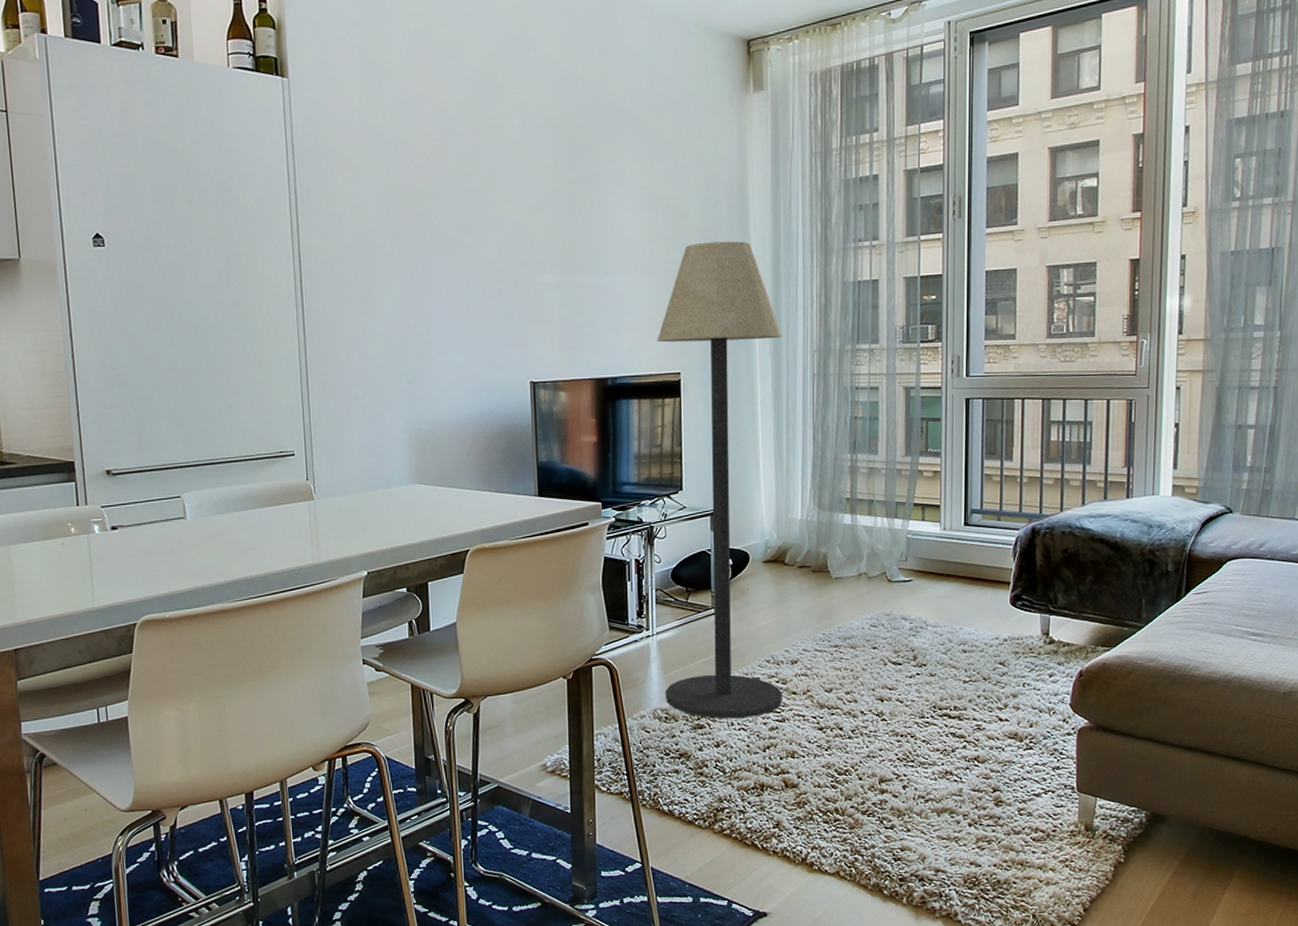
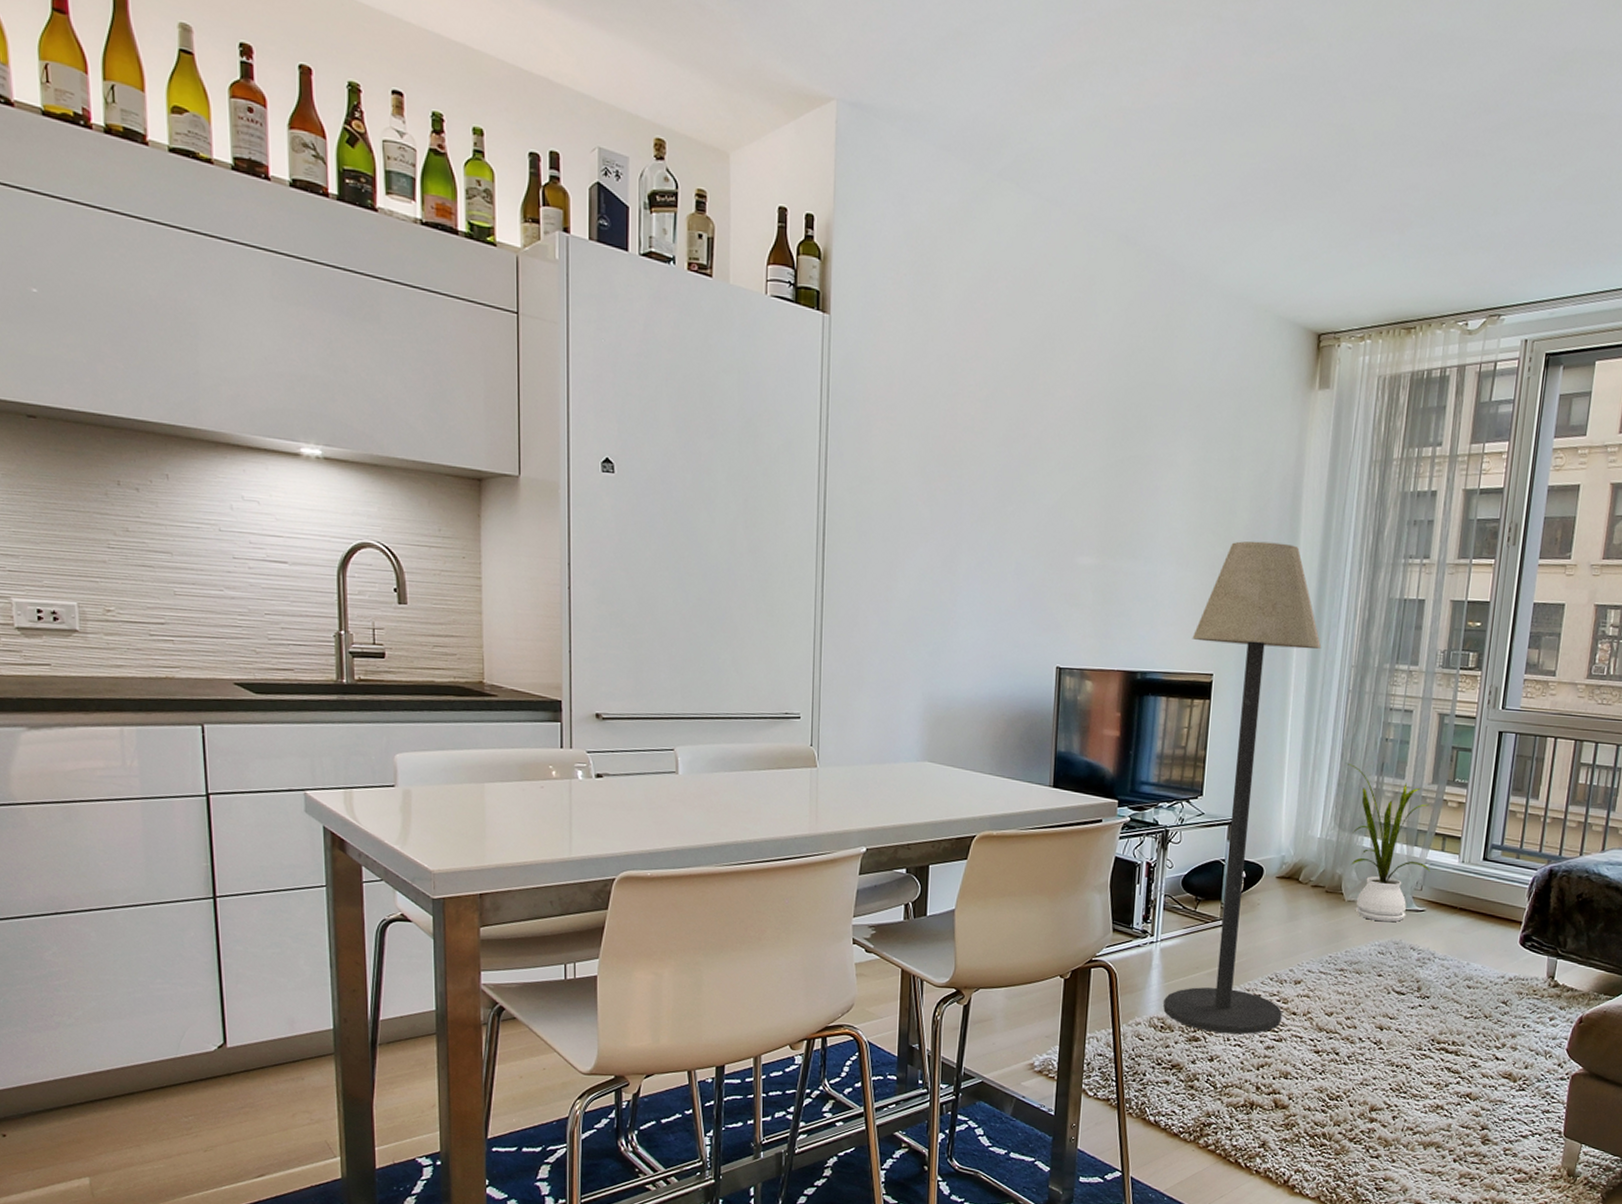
house plant: none [818,444,914,596] -> present [1345,762,1431,923]

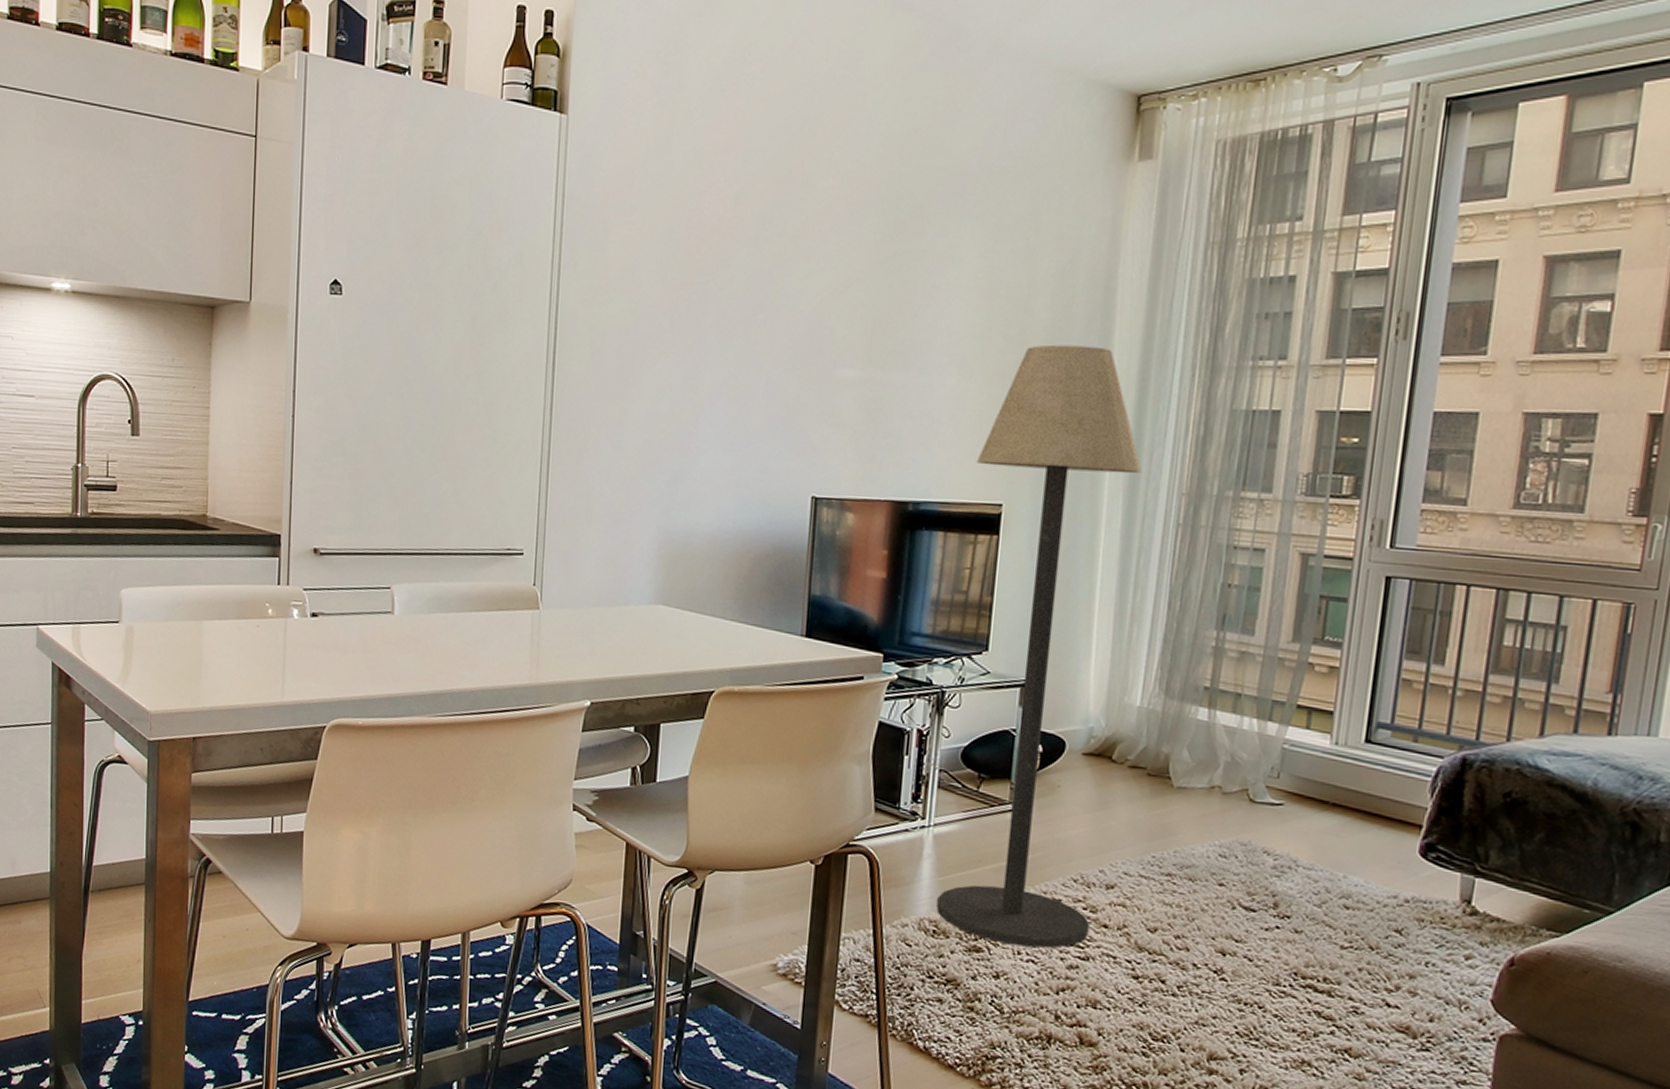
house plant: present [1345,762,1431,923] -> none [1173,613,1291,818]

